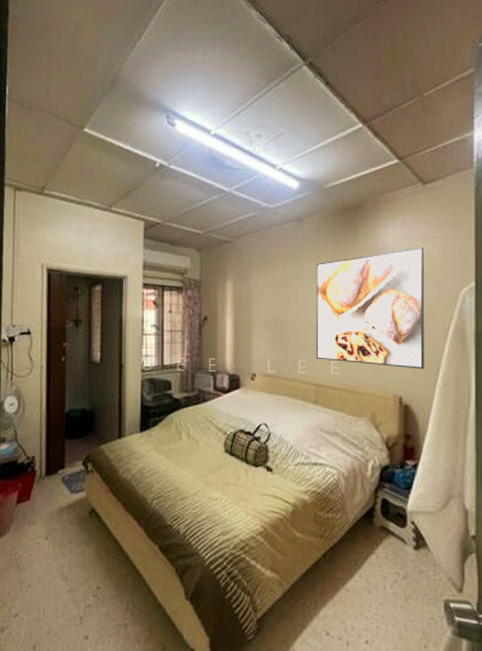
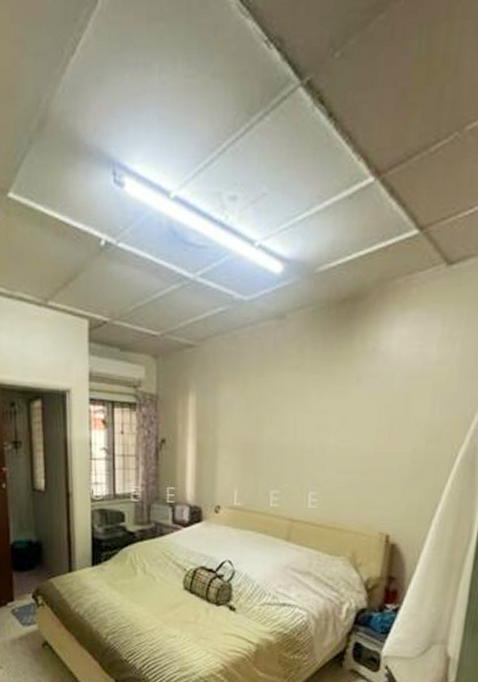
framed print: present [315,247,424,370] -> none [291,351,437,504]

